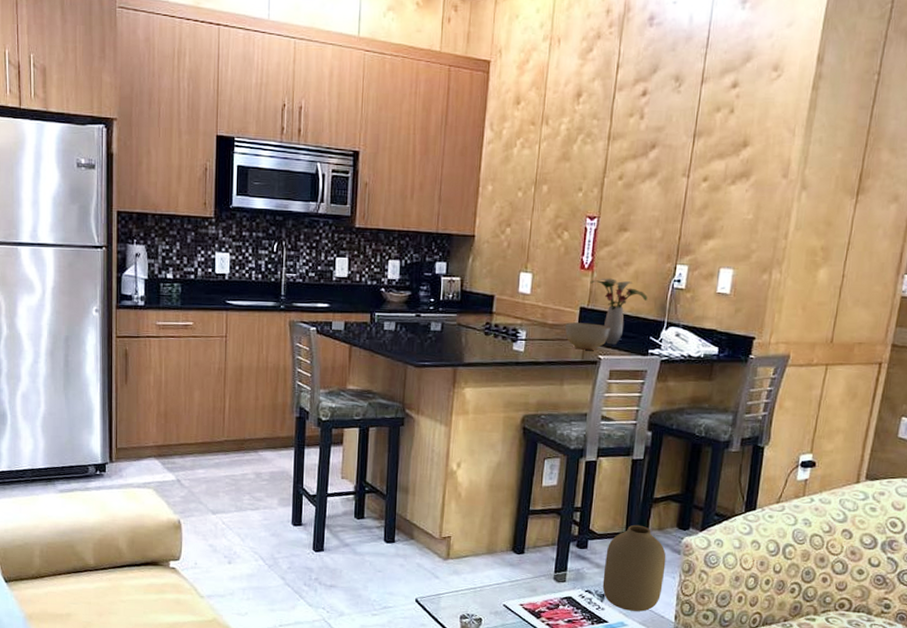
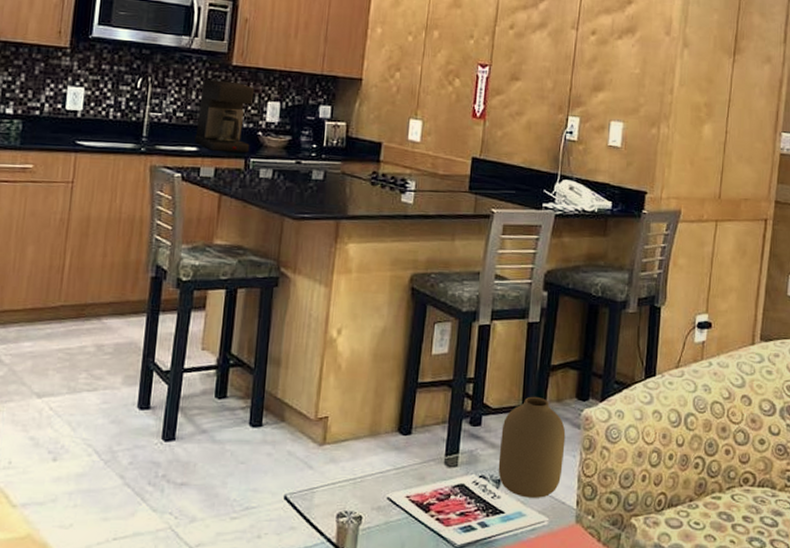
coffee maker: none [326,241,377,308] -> present [194,79,255,153]
bowl: present [565,322,610,350] -> none [456,173,503,203]
flower arrangement: present [590,278,648,345] -> none [482,127,540,198]

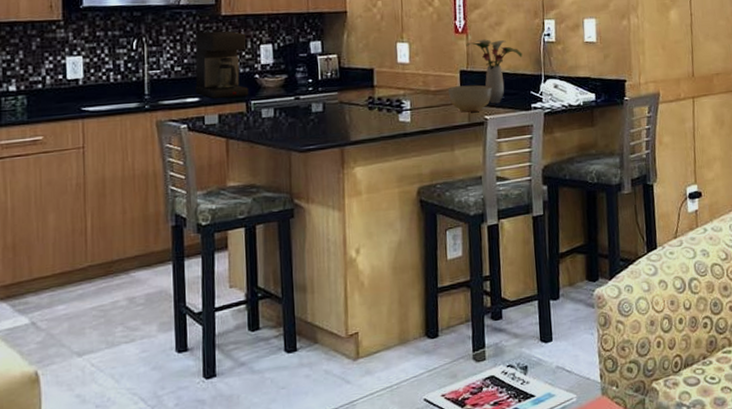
bowl: none [456,173,503,203] -> present [447,84,492,113]
flower arrangement: none [482,127,540,198] -> present [466,39,522,104]
vase: present [498,396,566,498] -> none [522,284,583,380]

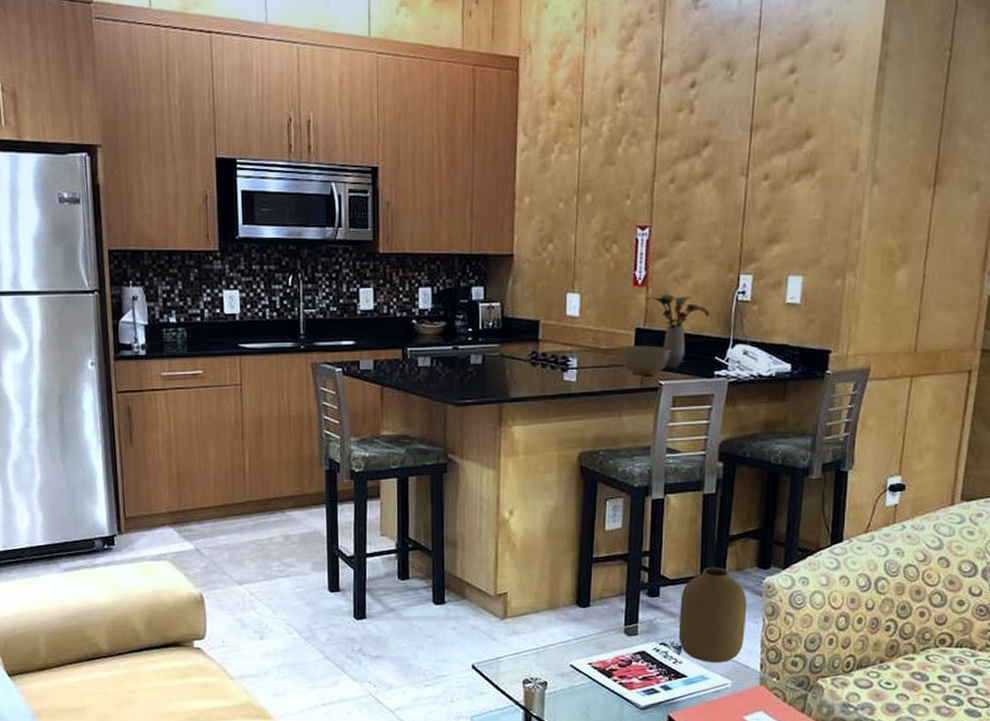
coffee maker: present [195,30,249,100] -> none [351,270,406,344]
vase: none [522,284,583,380] -> present [678,566,747,662]

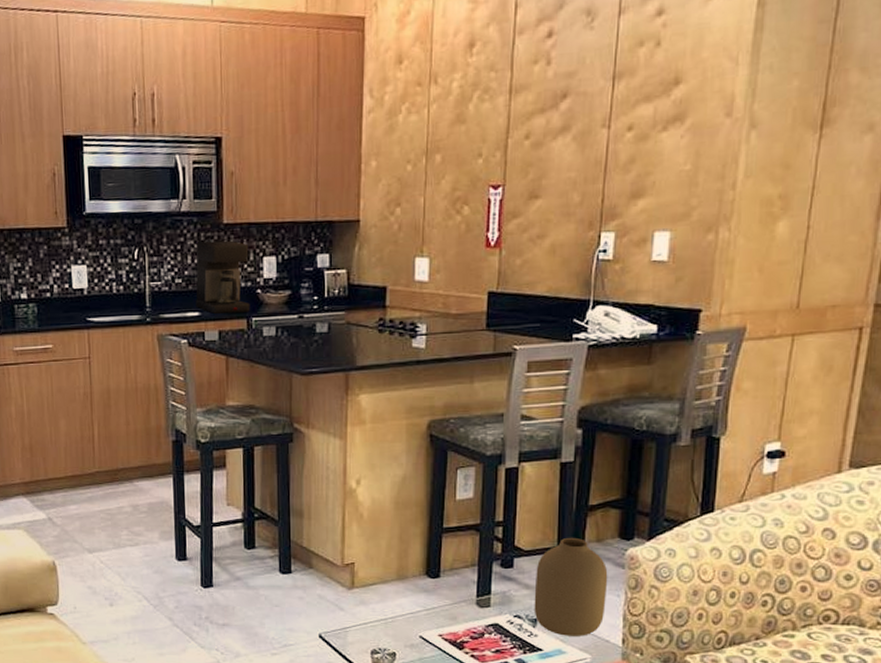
coffee maker: none [351,270,406,344] -> present [196,240,251,315]
bowl: present [620,345,670,376] -> none [471,309,525,341]
flower arrangement: present [645,294,710,368] -> none [498,255,568,332]

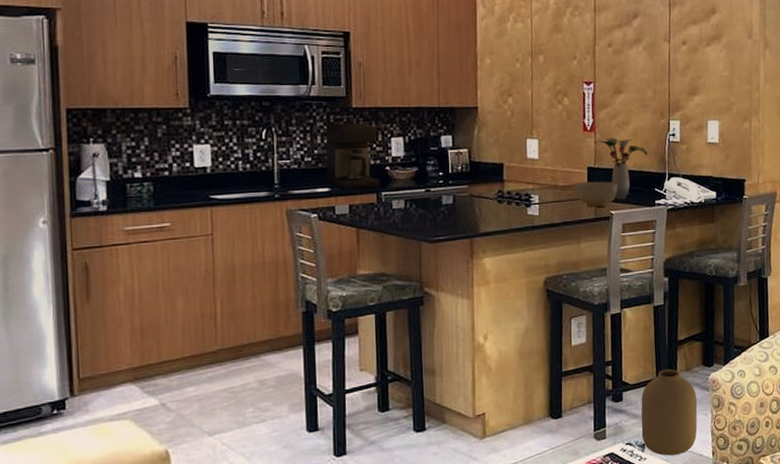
bowl: none [471,309,525,341] -> present [575,181,618,207]
flower arrangement: none [498,255,568,332] -> present [594,137,648,200]

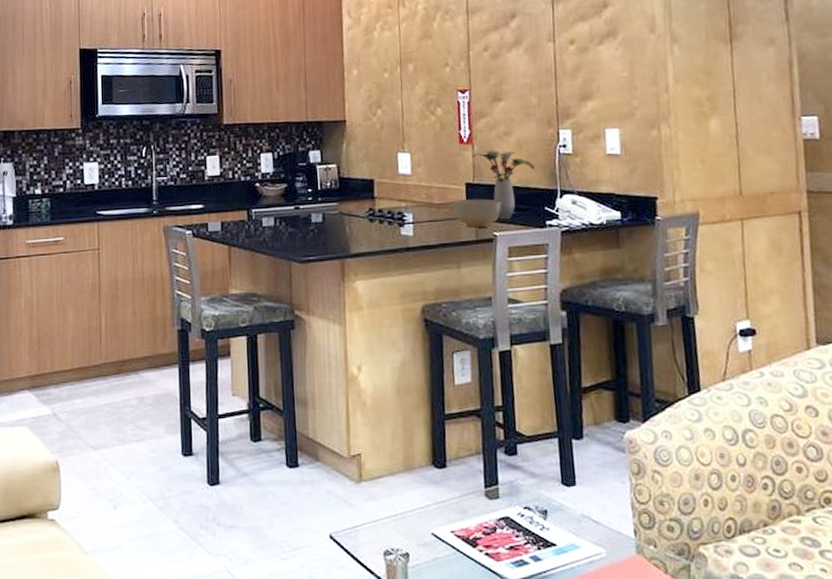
coffee maker: present [325,123,380,190] -> none [199,139,250,207]
vase: present [641,368,698,456] -> none [539,421,613,529]

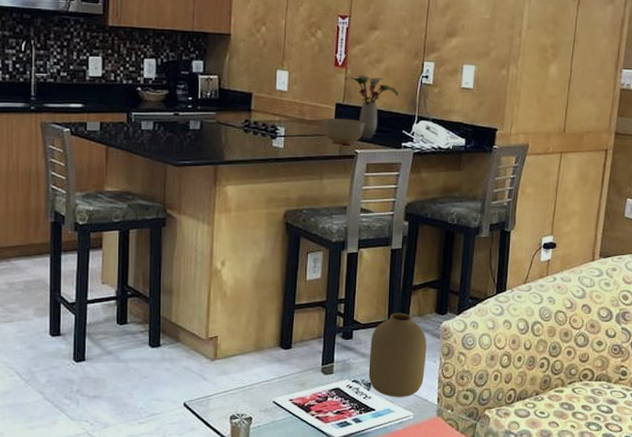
vase: none [539,421,613,529] -> present [368,312,427,397]

